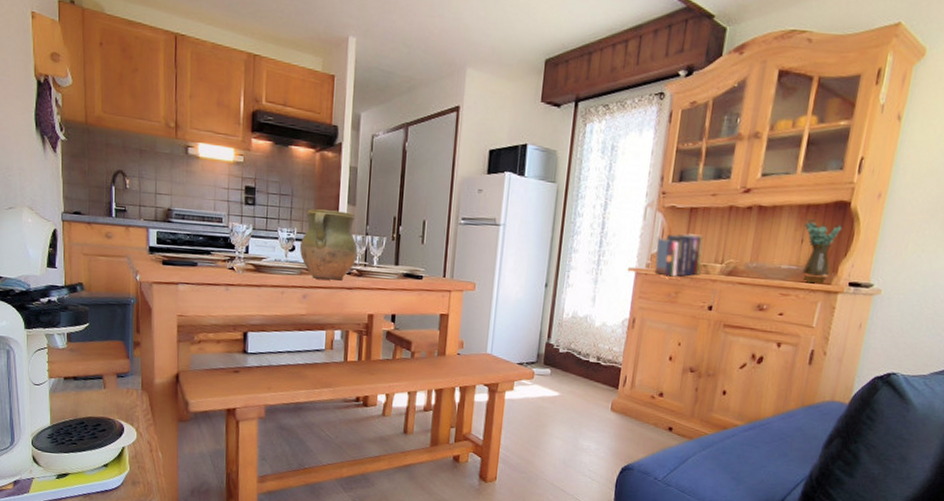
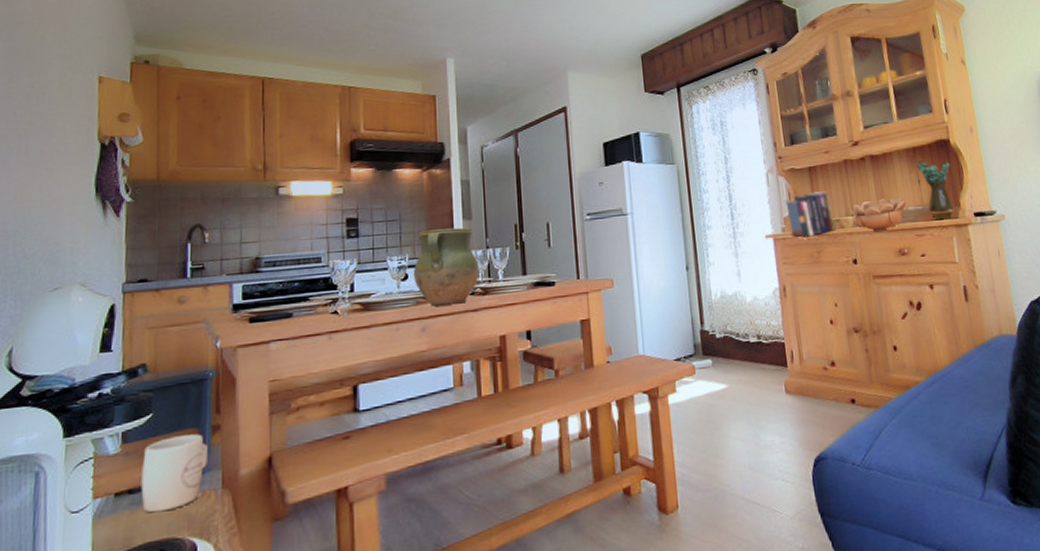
mug: none [83,344,131,398] -> present [141,434,208,513]
decorative bowl: none [718,252,782,283] -> present [847,196,907,230]

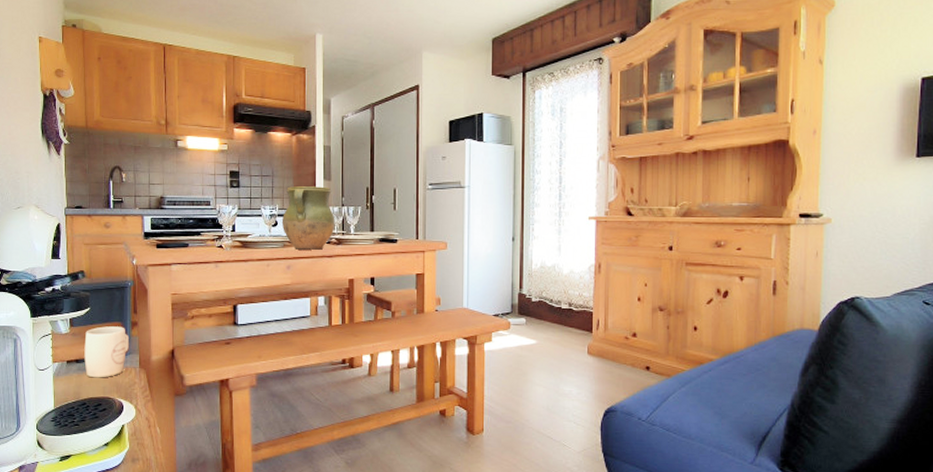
books: present [785,191,836,238] -> none [612,181,657,222]
decorative bowl: present [847,196,907,230] -> none [671,192,732,221]
vase: present [915,160,954,221] -> none [748,158,785,218]

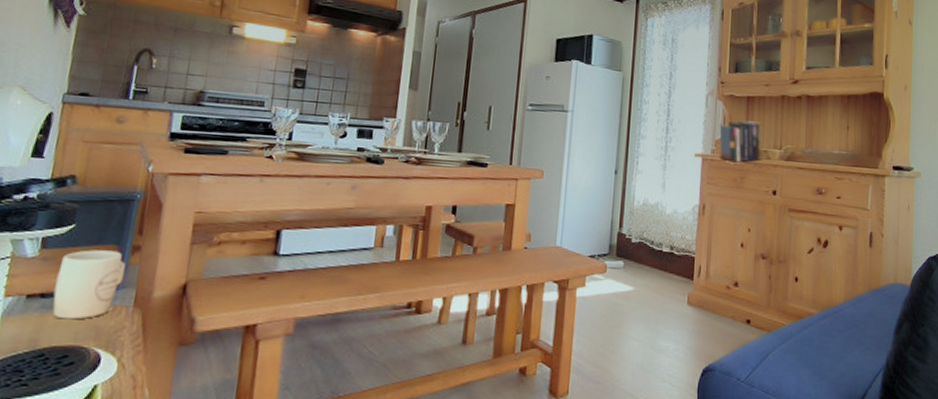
ceramic jug: present [281,186,335,250] -> none [351,93,418,169]
books: none [612,181,657,222] -> present [719,121,763,163]

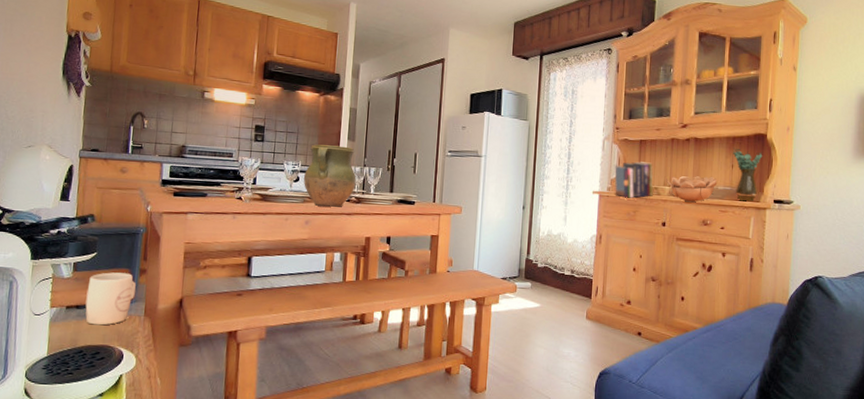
ceramic jug: none [351,93,418,169] -> present [303,144,357,207]
decorative bowl: none [776,138,832,167] -> present [666,176,718,202]
vase: none [847,107,880,168] -> present [732,147,763,202]

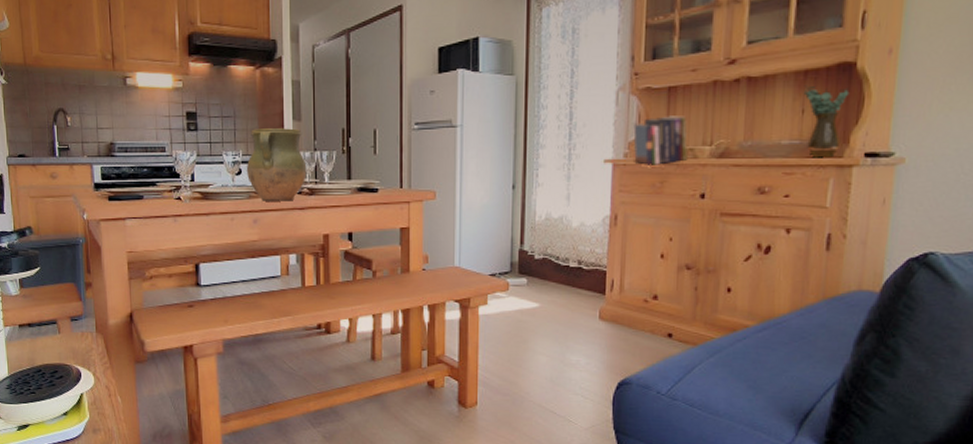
mug: present [85,272,136,326] -> none [36,287,84,344]
decorative bowl: present [666,176,718,202] -> none [706,127,781,163]

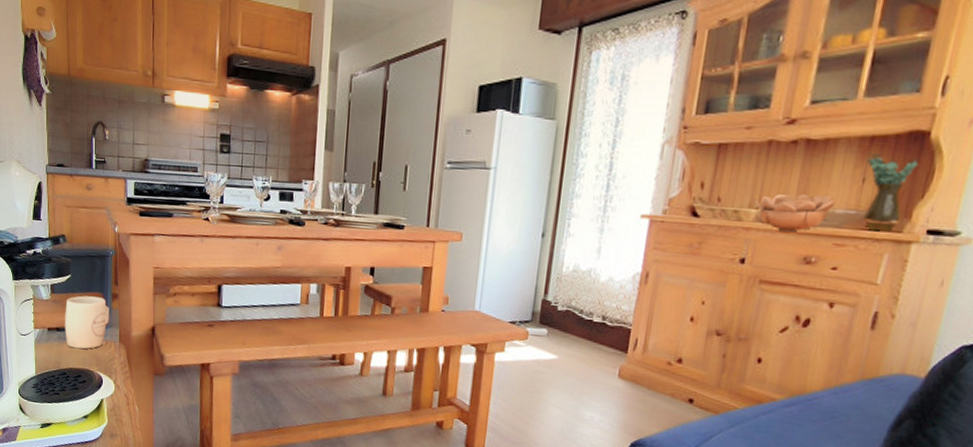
mug: none [36,287,84,344] -> present [65,295,109,349]
ceramic jug: present [246,128,307,201] -> none [274,156,335,231]
books: present [633,116,688,165] -> none [673,174,735,225]
decorative bowl: none [706,127,781,163] -> present [753,194,836,231]

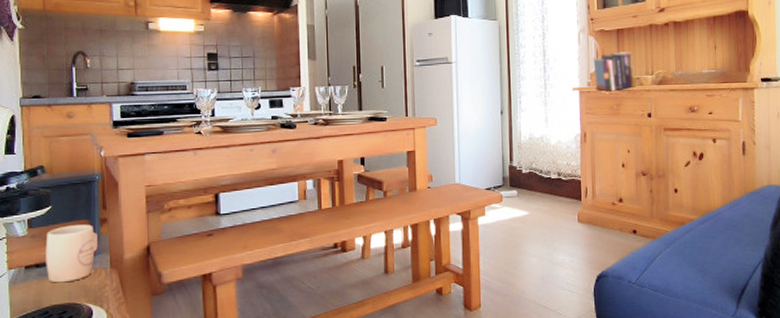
books: none [673,174,735,225] -> present [593,52,635,92]
decorative bowl: present [753,194,836,231] -> none [648,60,701,89]
vase: present [863,152,919,232] -> none [714,28,746,83]

